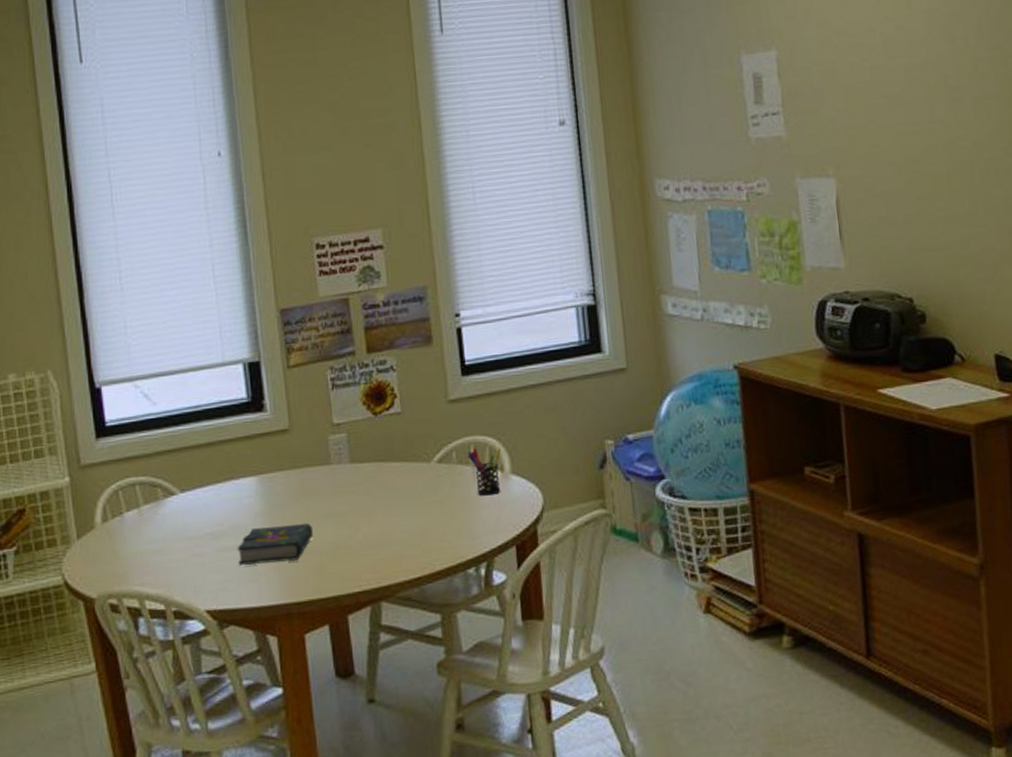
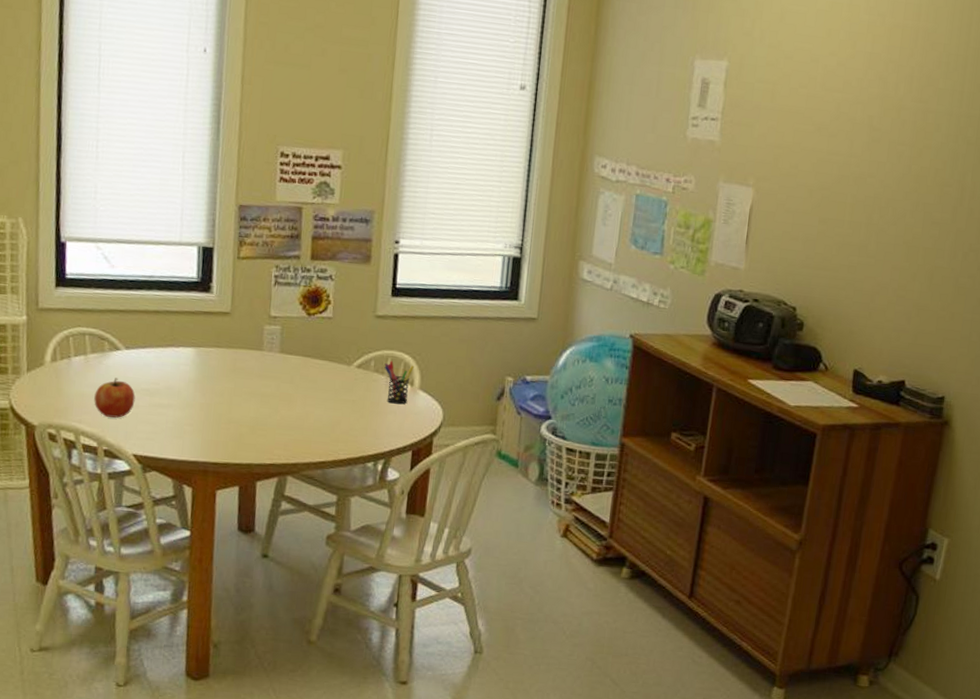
fruit: none [154,526,200,573] -> present [94,377,135,418]
book: present [237,522,314,566] -> none [167,392,238,427]

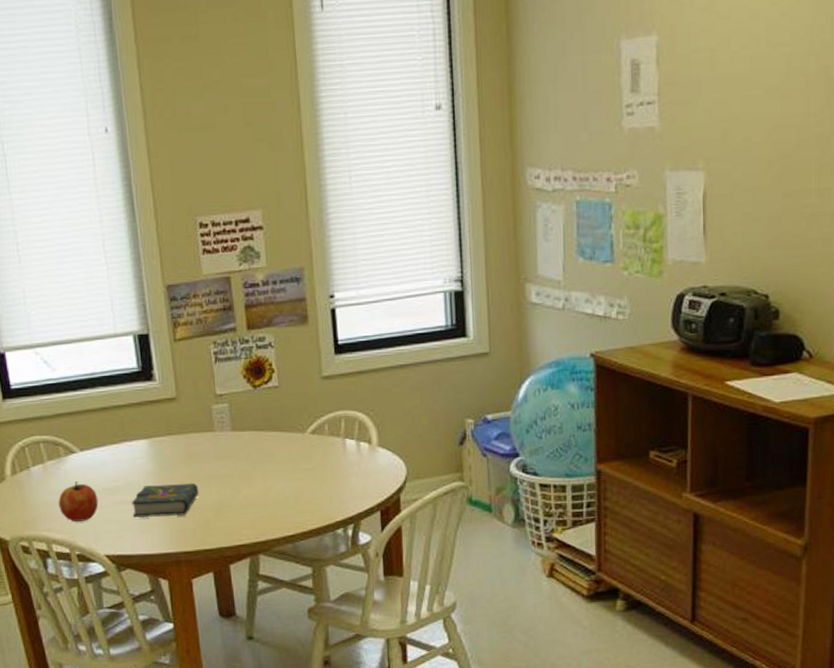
book: none [167,392,238,427] -> present [131,482,199,518]
pen holder: present [384,361,415,405] -> none [338,421,370,465]

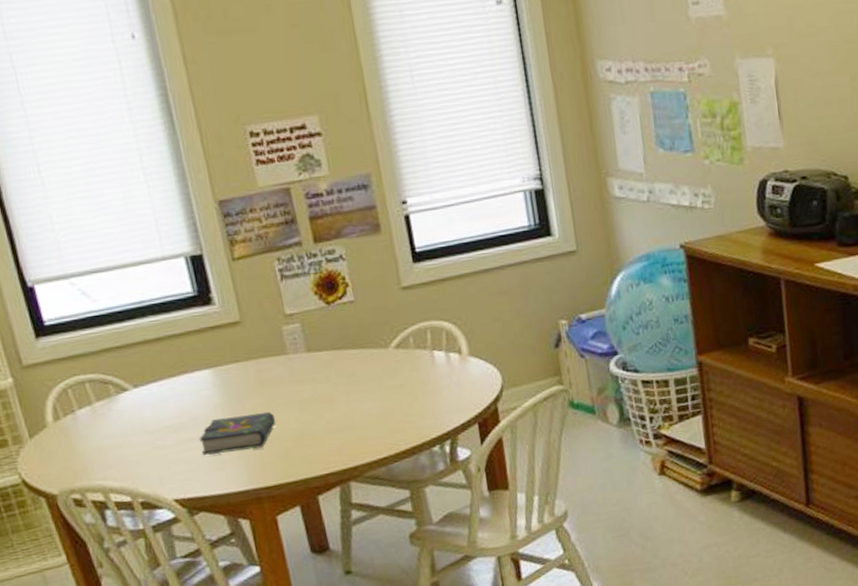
fruit: present [58,481,99,522] -> none [113,421,161,467]

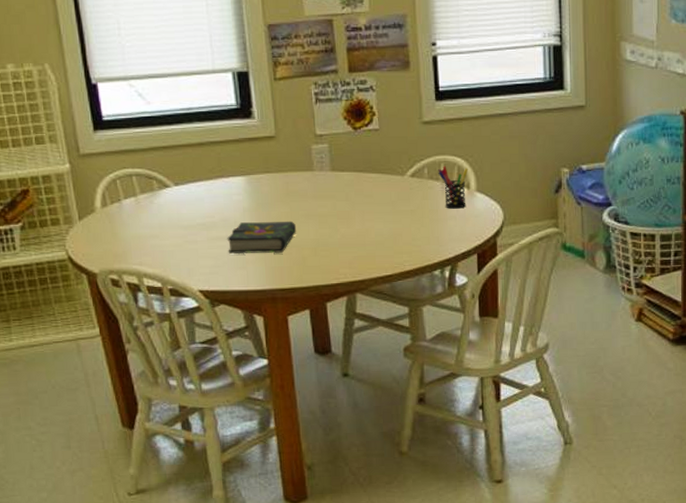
pen holder: none [424,332,460,378] -> present [438,166,469,209]

